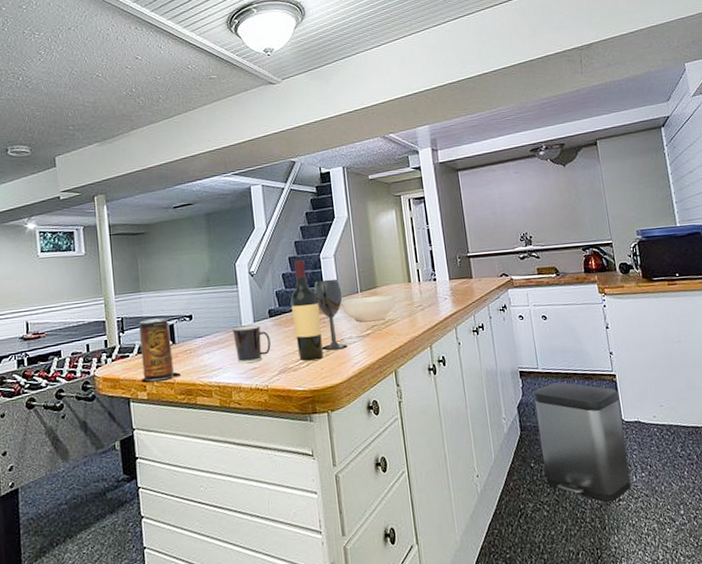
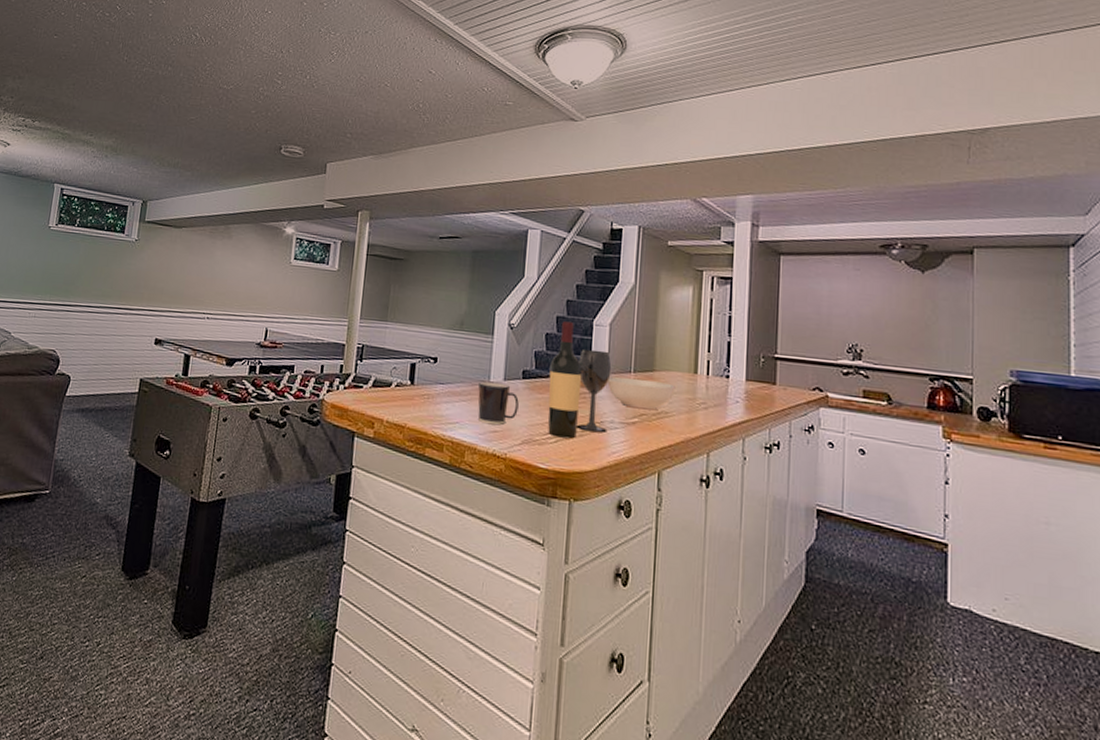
canned coffee: present [139,318,182,384] -> none [369,352,415,424]
pedal bin: present [533,382,631,502] -> none [827,533,947,701]

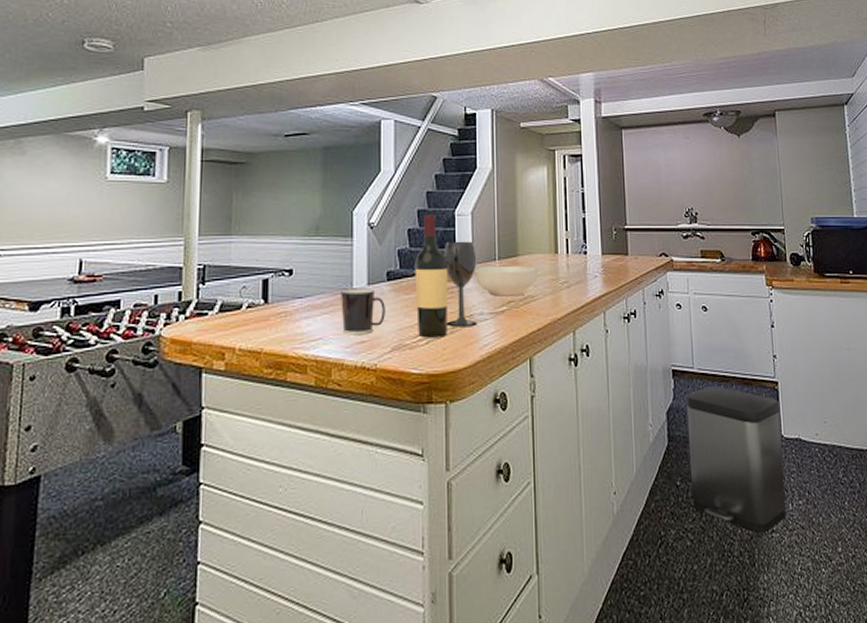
pedal bin: none [827,533,947,701] -> present [686,386,786,533]

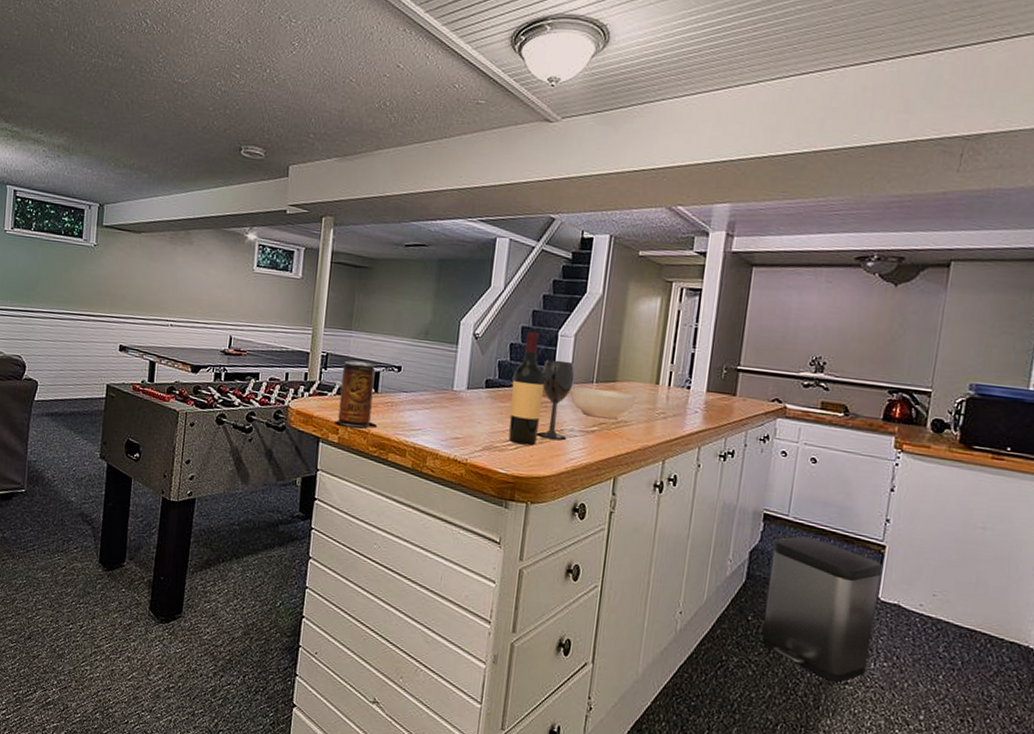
canned coffee: none [218,270,272,351] -> present [333,360,378,430]
mug: present [341,289,385,335] -> none [440,390,481,433]

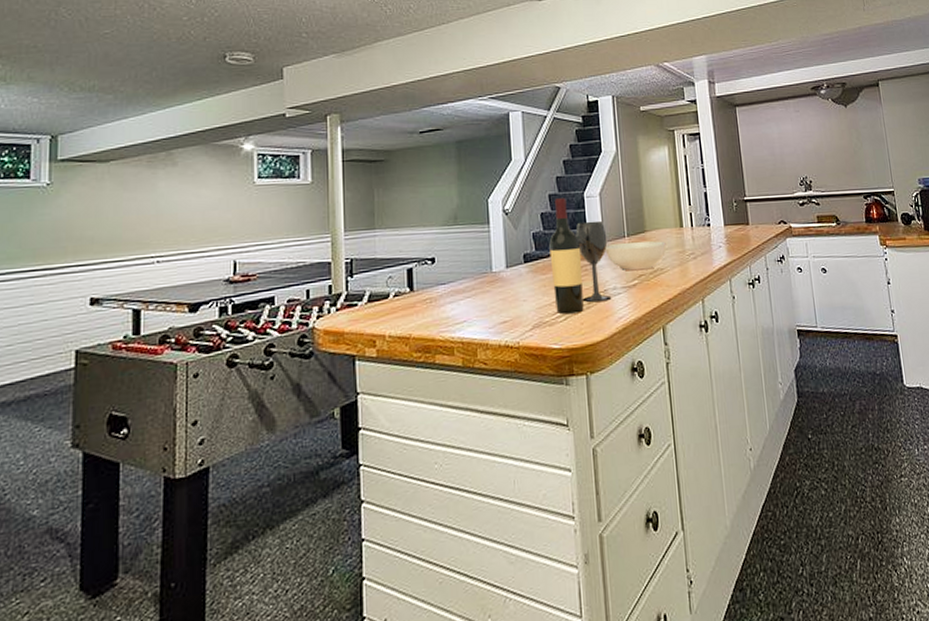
canned coffee: present [333,360,378,430] -> none [369,260,419,338]
pedal bin: present [761,535,882,682] -> none [811,342,913,478]

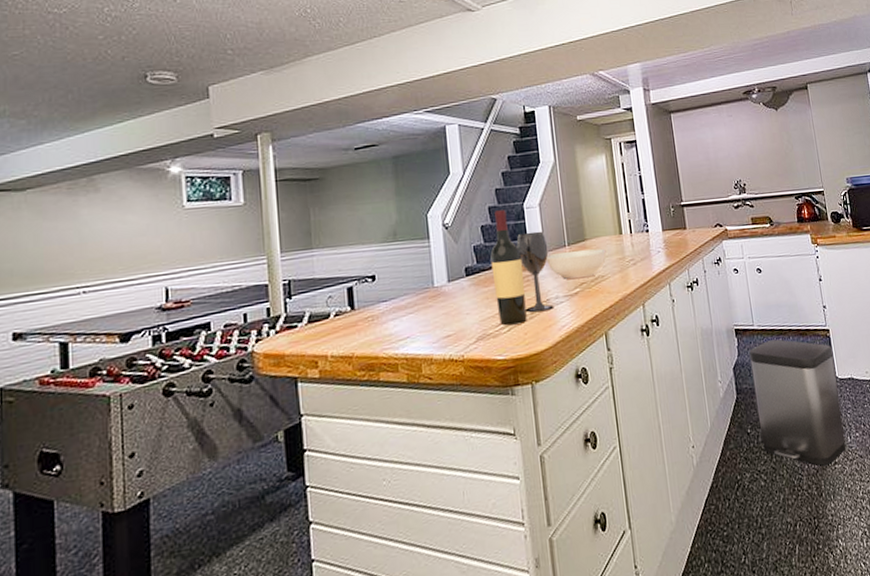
pedal bin: none [811,342,913,478] -> present [749,339,846,467]

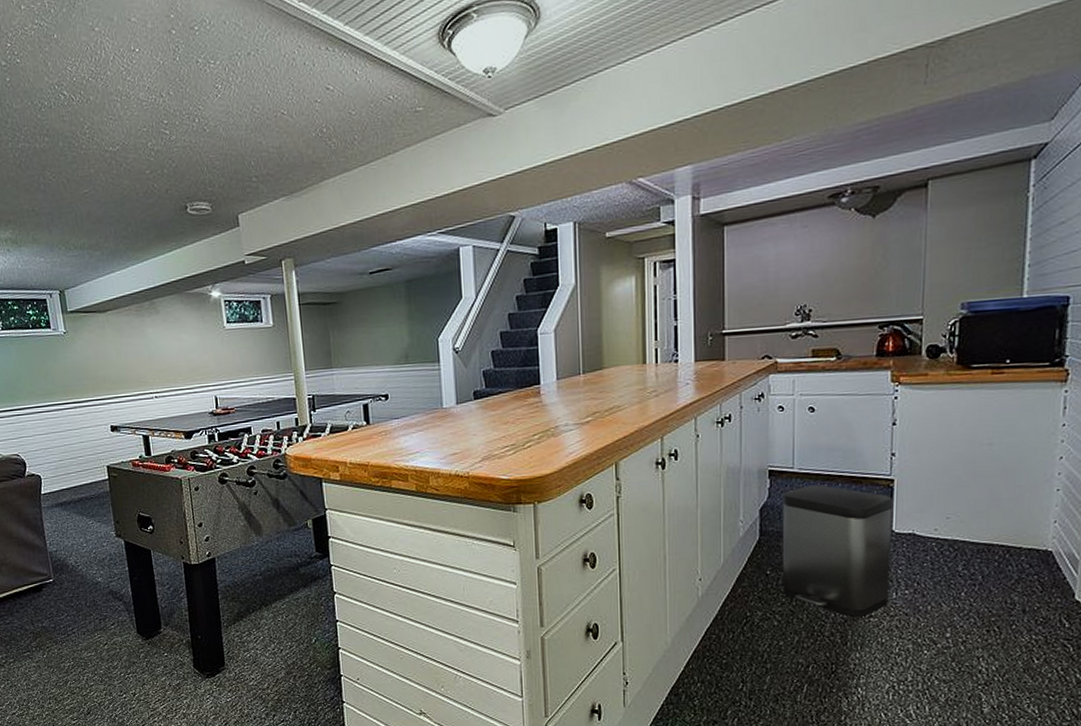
wine bottle: present [490,210,527,326] -> none [499,335,534,449]
wine glass: present [516,231,555,314] -> none [527,358,563,439]
bowl: present [546,248,607,280] -> none [558,378,625,408]

